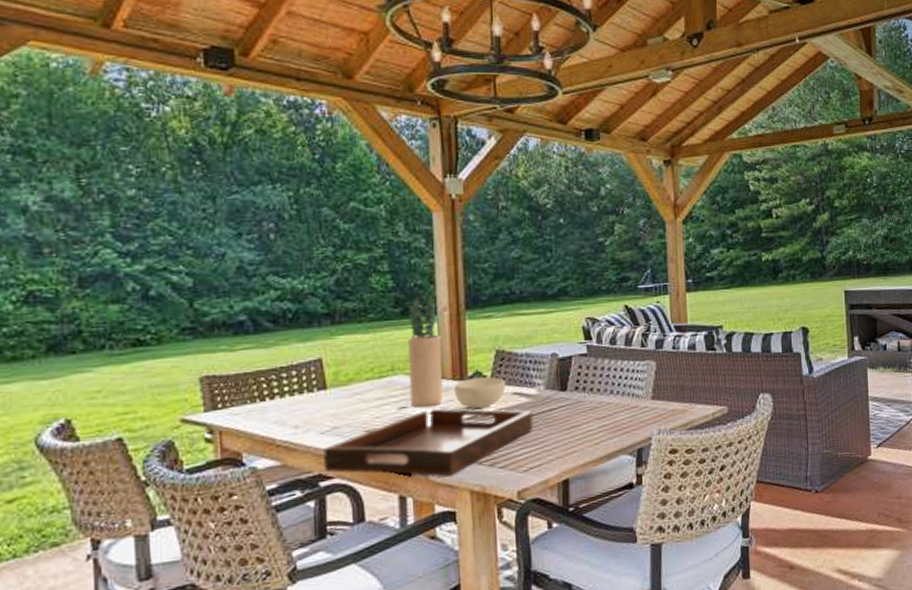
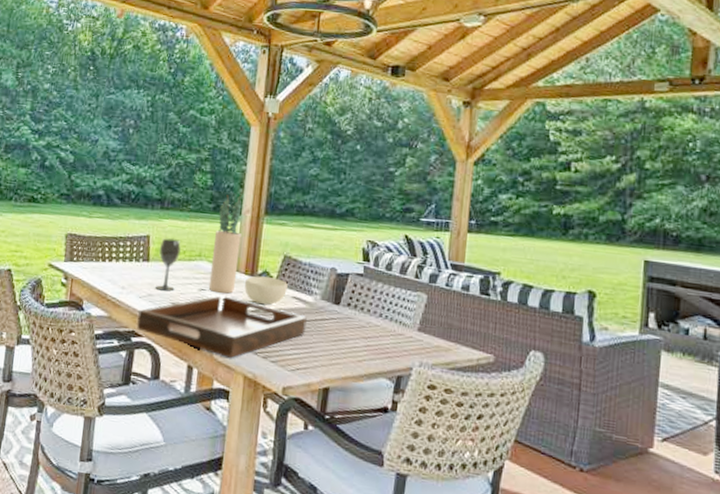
wine glass: none [337,355,367,420] -> present [156,237,181,291]

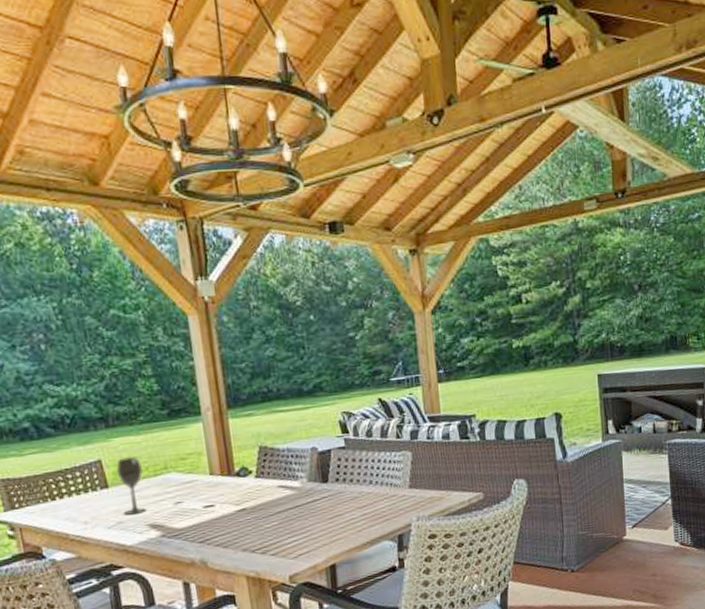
serving tray: present [136,296,307,358] -> none [112,501,299,564]
vase: present [208,191,244,294] -> none [175,389,214,502]
bowl: present [245,275,288,305] -> none [223,471,271,502]

